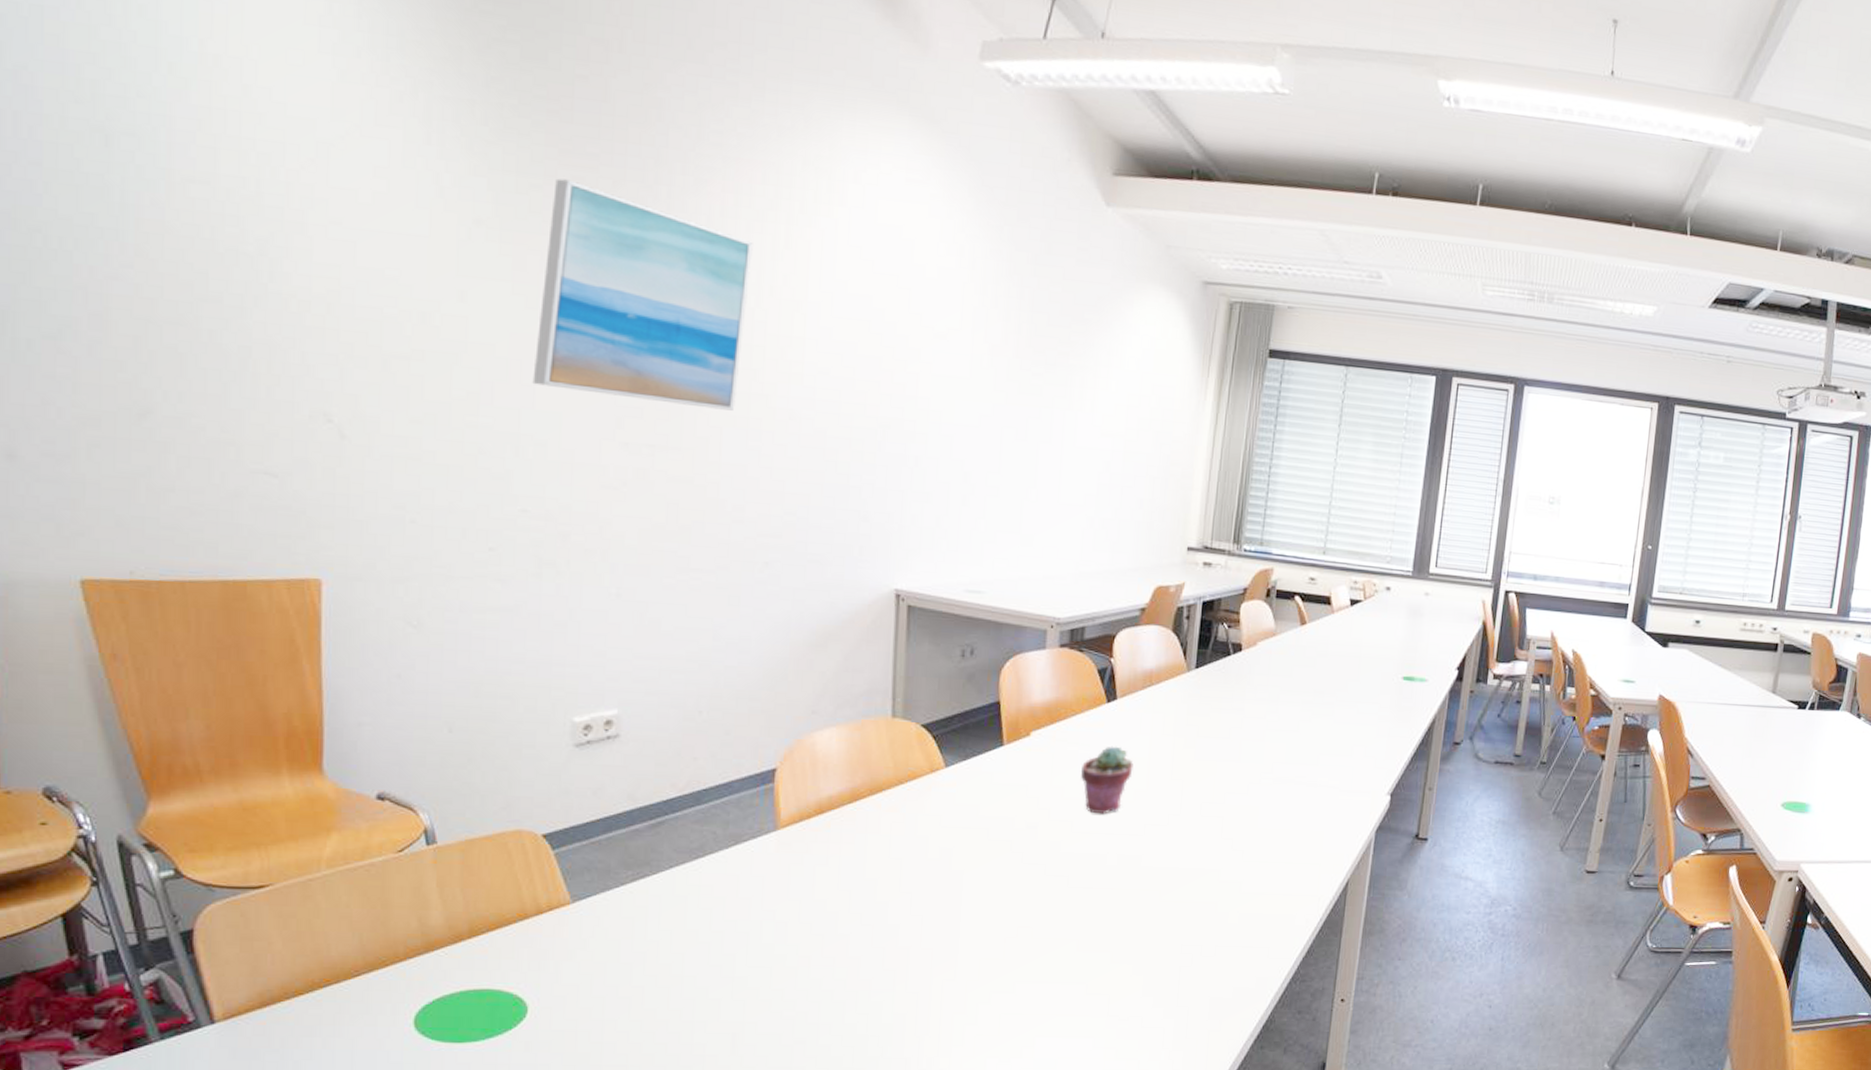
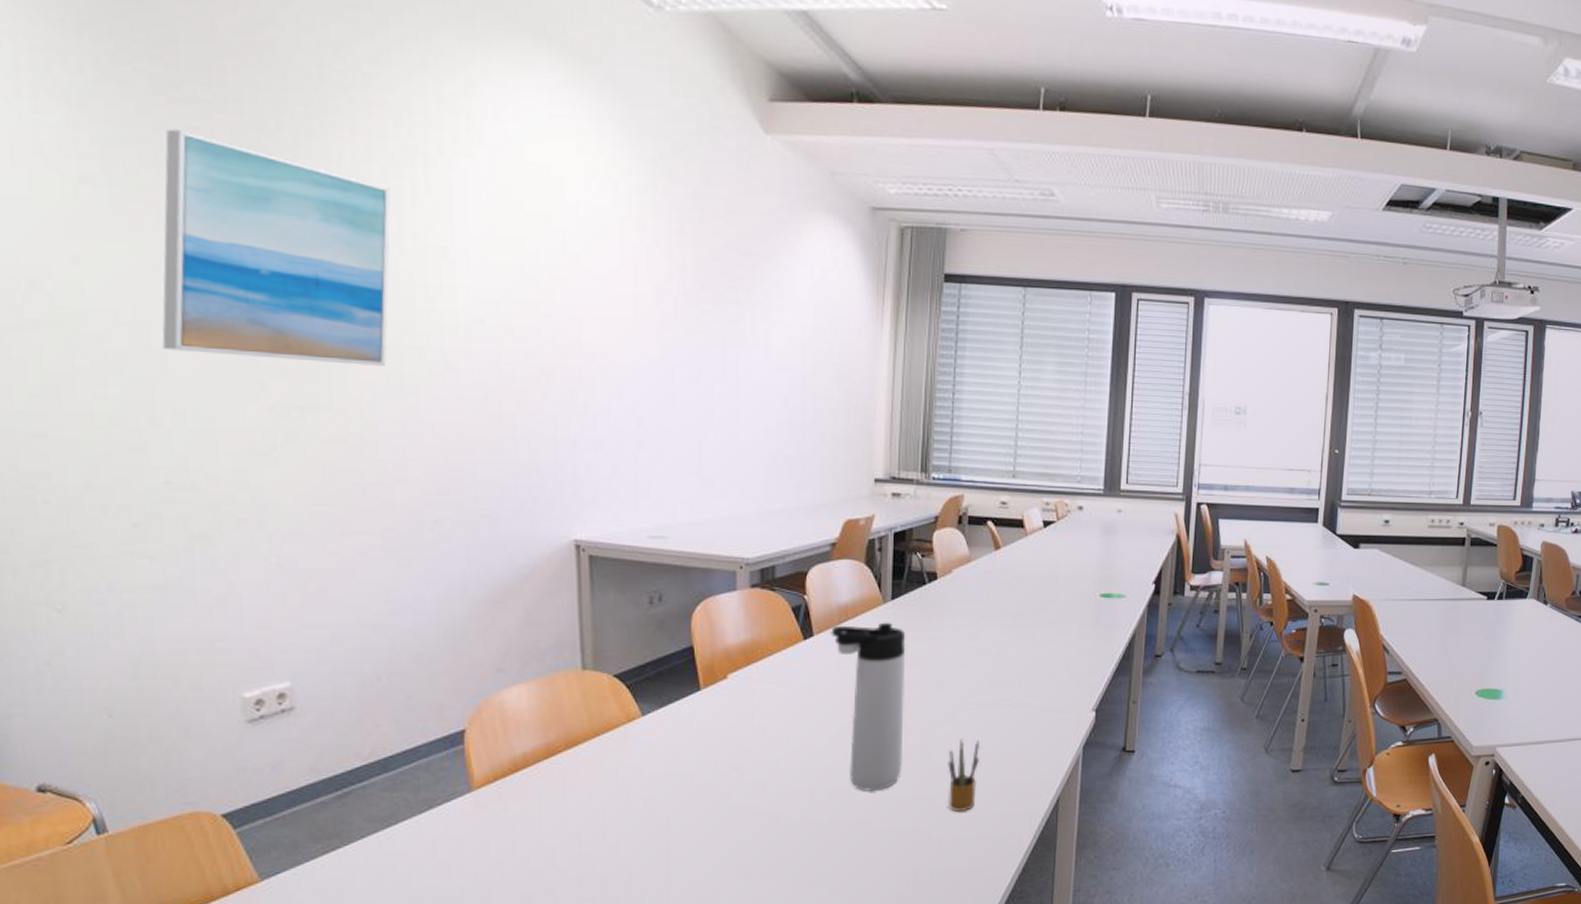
potted succulent: present [1081,746,1133,815] -> none [783,682,835,751]
thermos bottle: none [1134,690,1207,861] -> present [831,622,906,792]
pencil box: none [1238,813,1273,887] -> present [948,738,981,811]

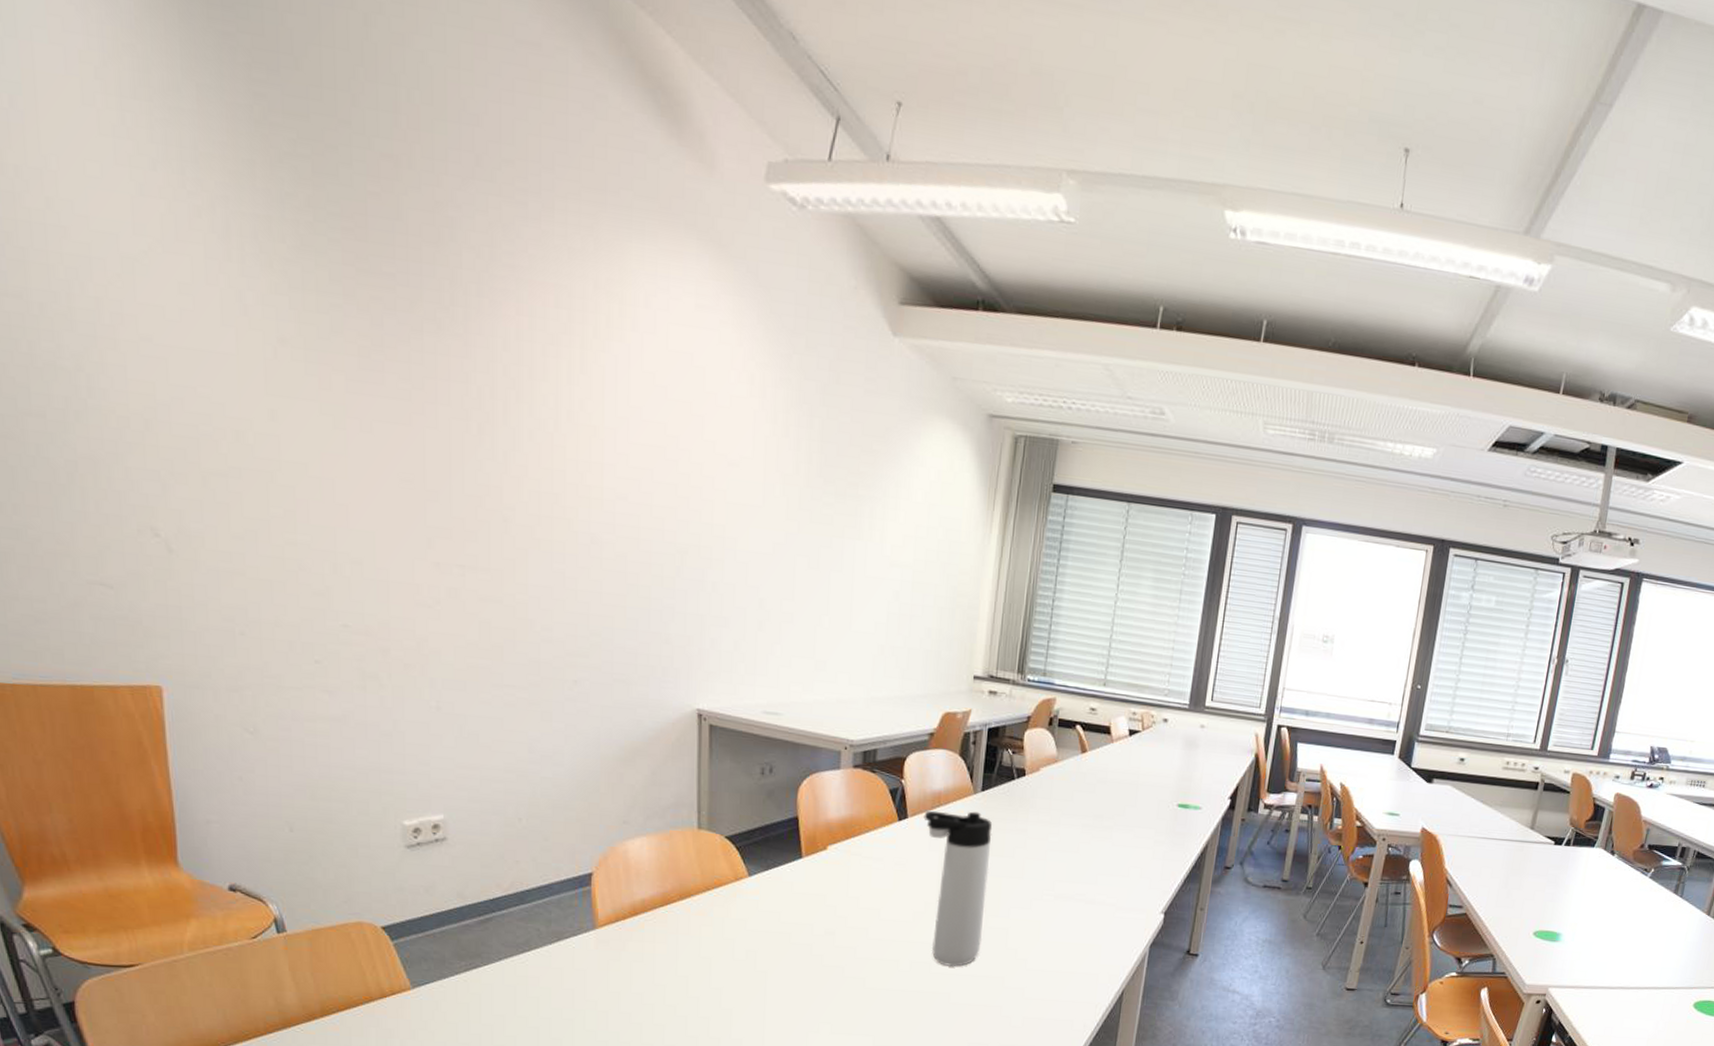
wall art: present [162,129,391,366] -> none [345,298,549,534]
pencil box: present [948,738,981,811] -> none [1021,926,1054,994]

